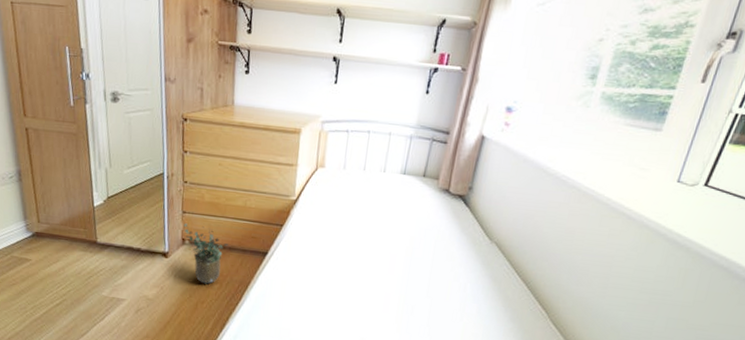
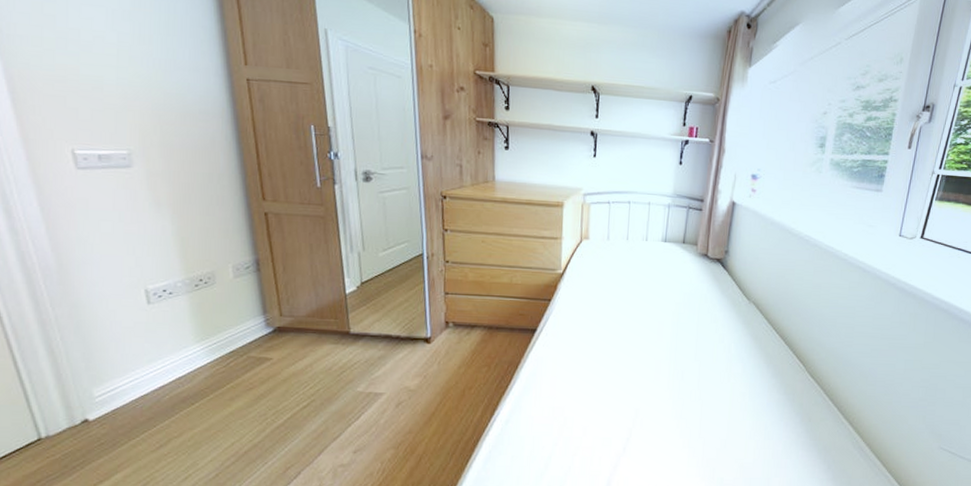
potted plant: present [184,223,229,285] -> none [447,305,495,368]

